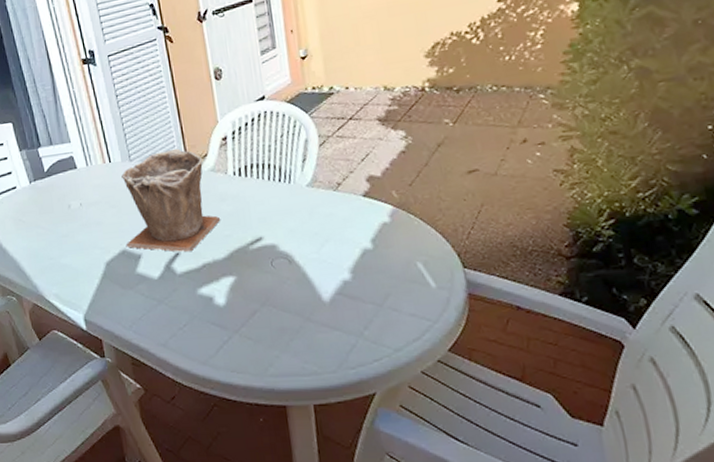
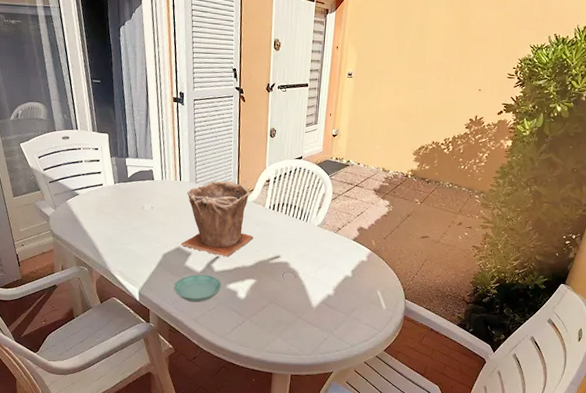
saucer: none [127,280,191,321] -> present [173,274,222,302]

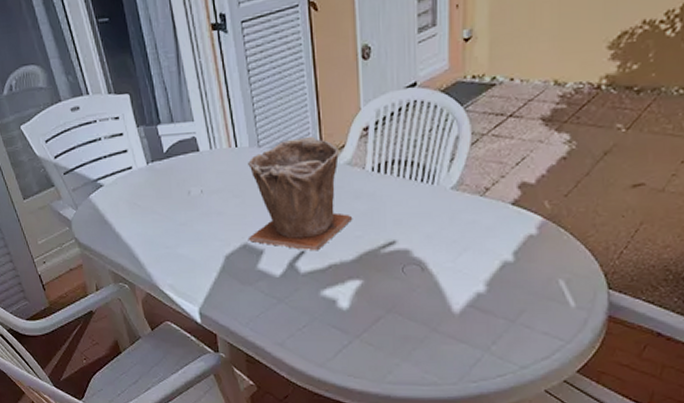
saucer: present [173,274,222,302] -> none [245,279,313,320]

